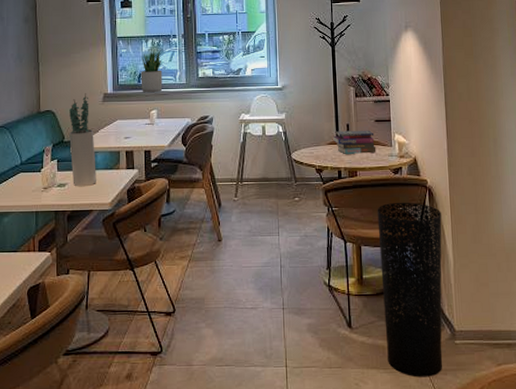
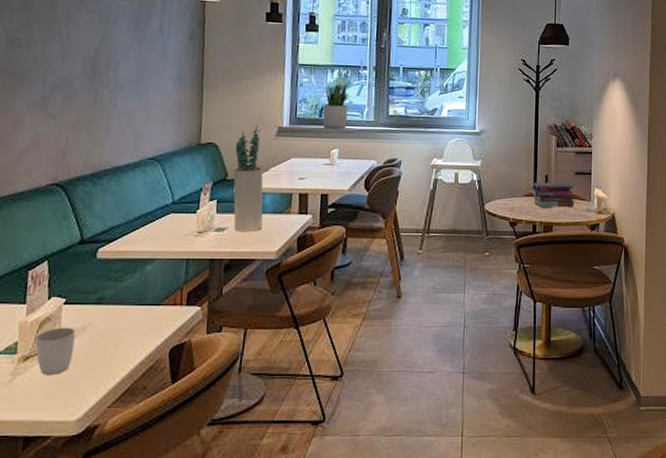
umbrella stand: present [377,202,443,378] -> none [569,260,636,446]

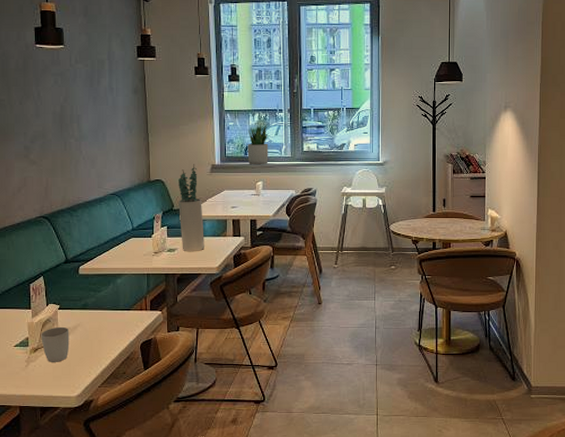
books: present [530,182,574,208] -> none [430,205,470,227]

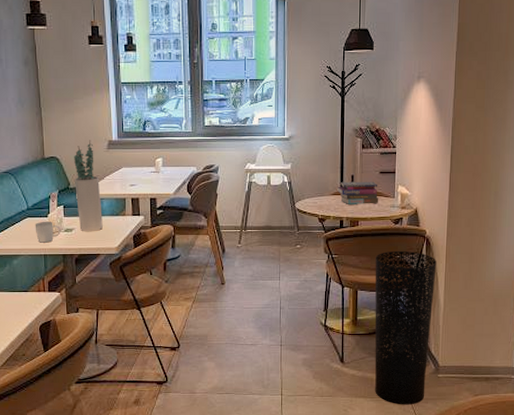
mug: none [139,241,164,262] -> present [35,221,61,243]
planter: present [247,124,269,165] -> none [146,97,168,141]
books: none [430,205,470,227] -> present [337,181,379,204]
umbrella stand: none [467,272,527,426] -> present [375,250,437,405]

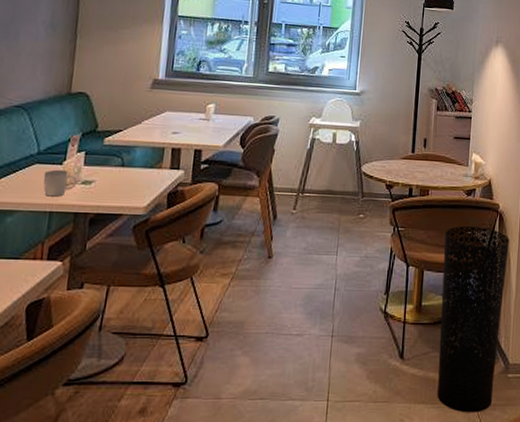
vase: present [74,140,103,232] -> none [101,76,136,187]
books: present [337,181,379,204] -> none [408,145,452,172]

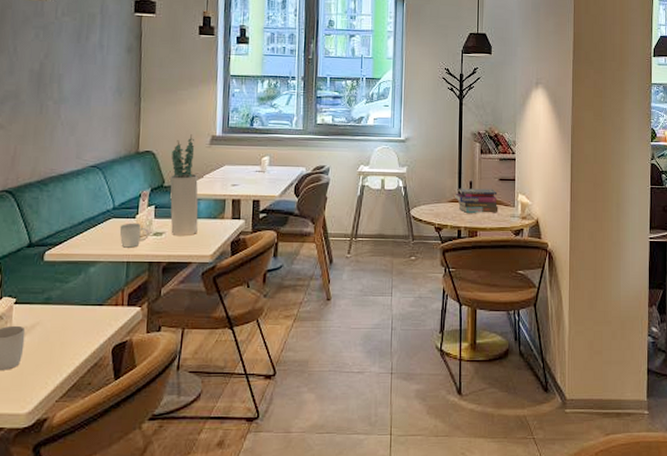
vase: none [101,76,136,187] -> present [170,134,199,237]
books: none [408,145,452,172] -> present [455,188,499,213]
umbrella stand: present [437,225,509,413] -> none [495,265,560,447]

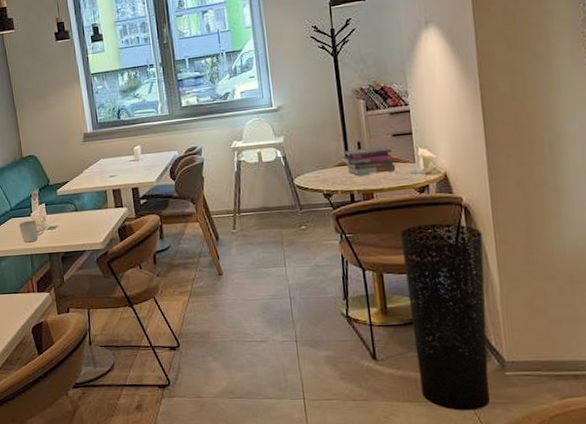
vase: present [170,134,199,237] -> none [51,135,86,229]
umbrella stand: none [495,265,560,447] -> present [400,223,490,411]

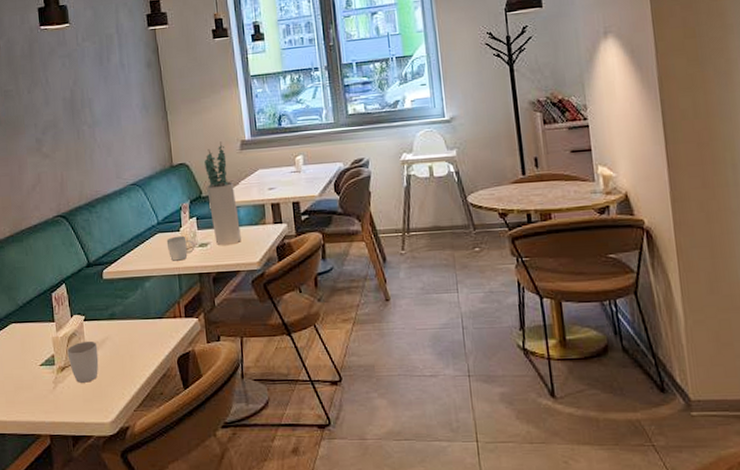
vase: none [51,135,86,229] -> present [204,141,241,246]
books: present [342,146,396,175] -> none [518,163,575,194]
umbrella stand: present [400,223,490,411] -> none [579,247,676,455]

